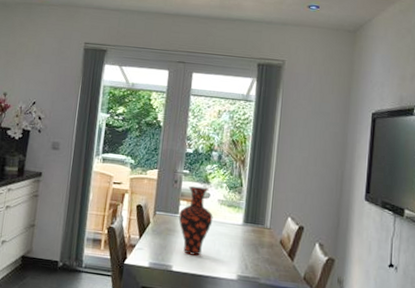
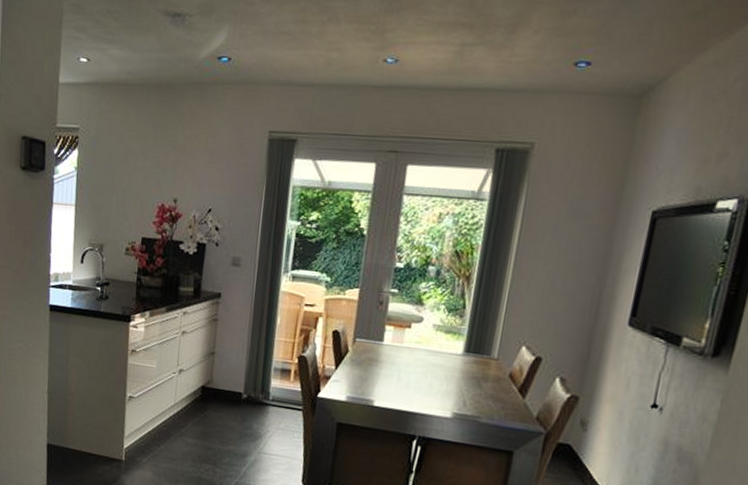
vase: present [178,186,213,256] -> none [383,308,426,390]

